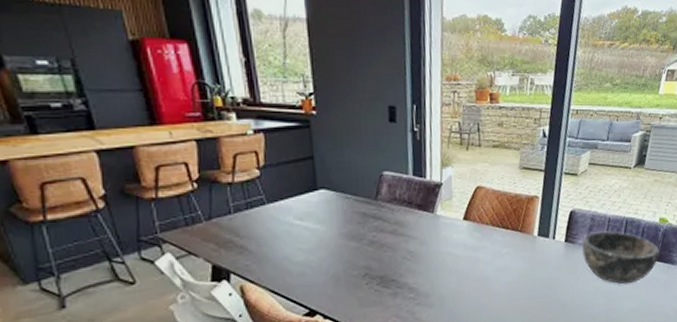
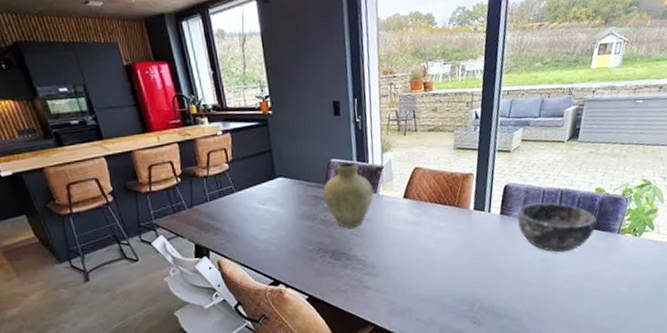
vase: none [372,176,431,251] -> present [323,162,374,228]

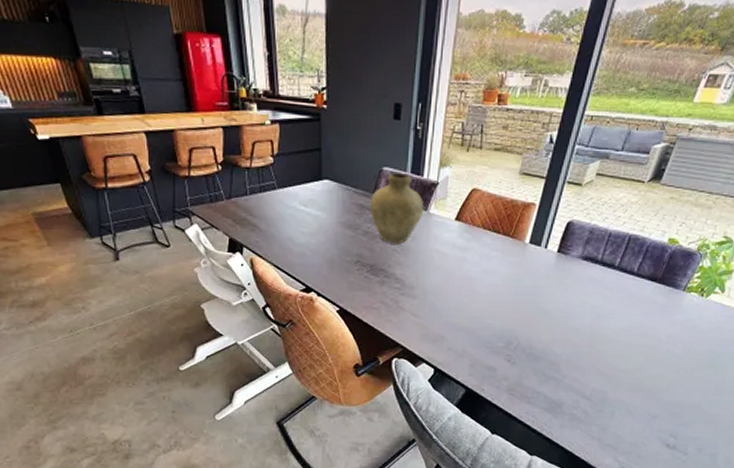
bowl: present [517,202,597,253] -> none [574,245,663,302]

